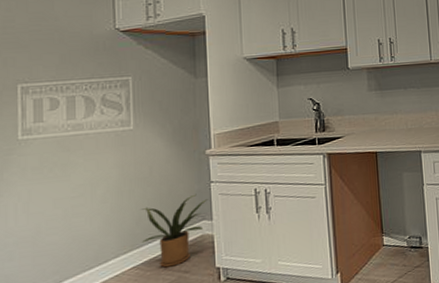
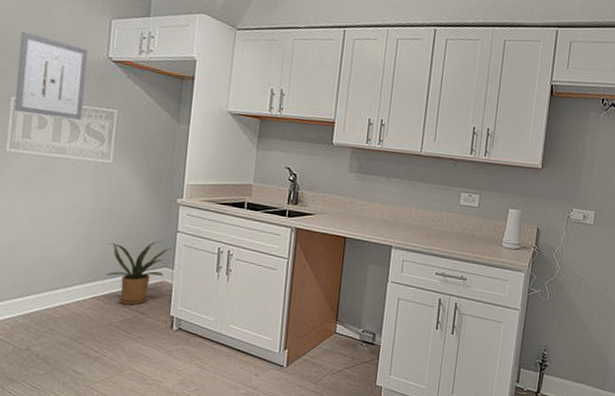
wall art: none [20,19,96,99] -> present [15,31,89,120]

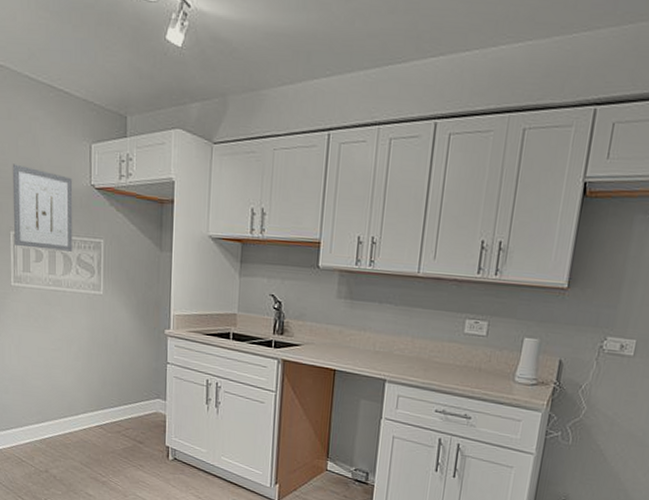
house plant: present [106,240,173,305] -> none [106,371,164,435]

